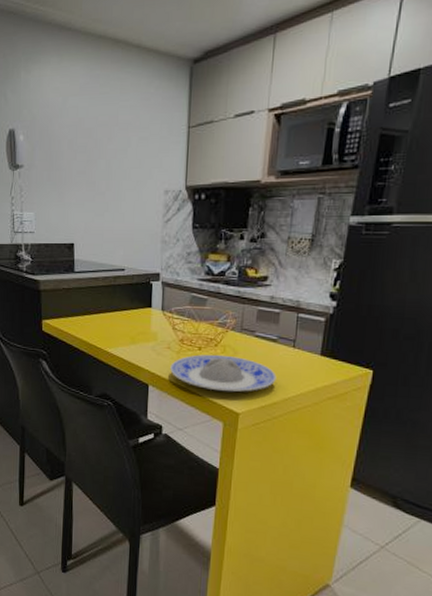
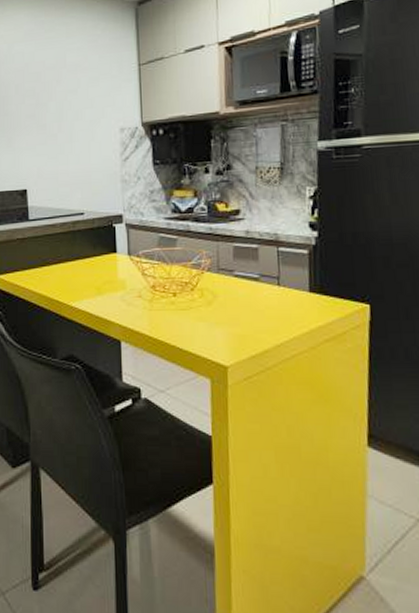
plate: present [170,354,277,392] -> none [143,300,264,342]

